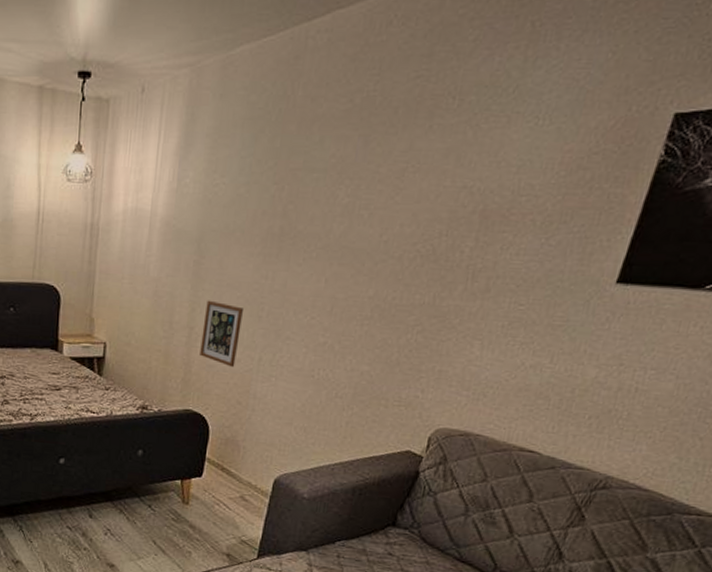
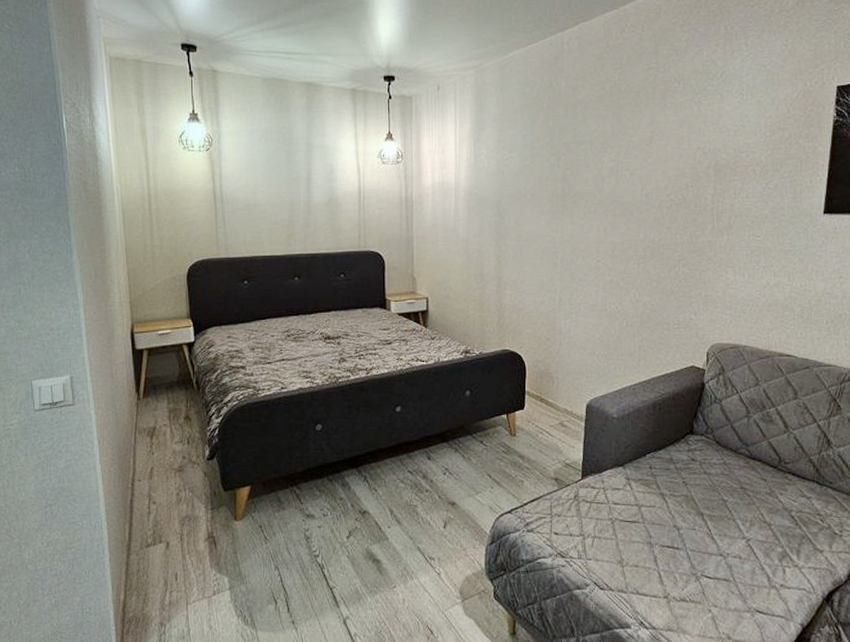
picture frame: present [200,300,243,368] -> none [509,253,541,309]

